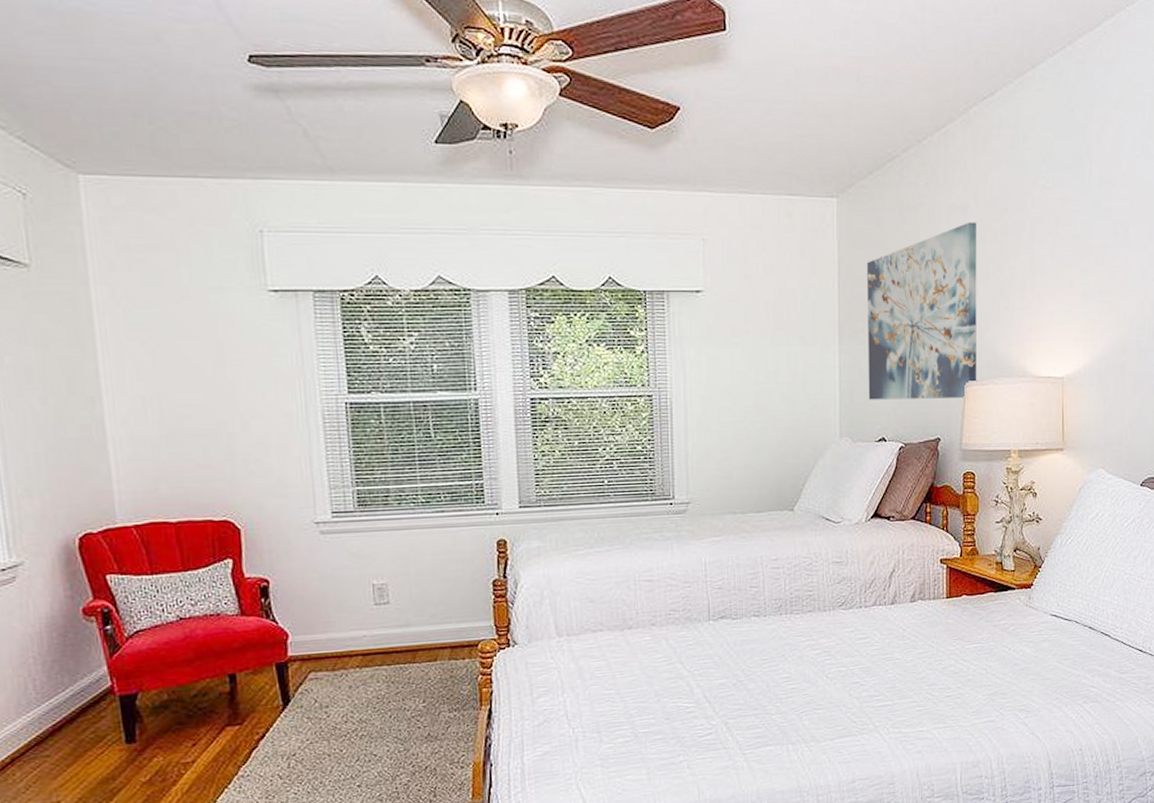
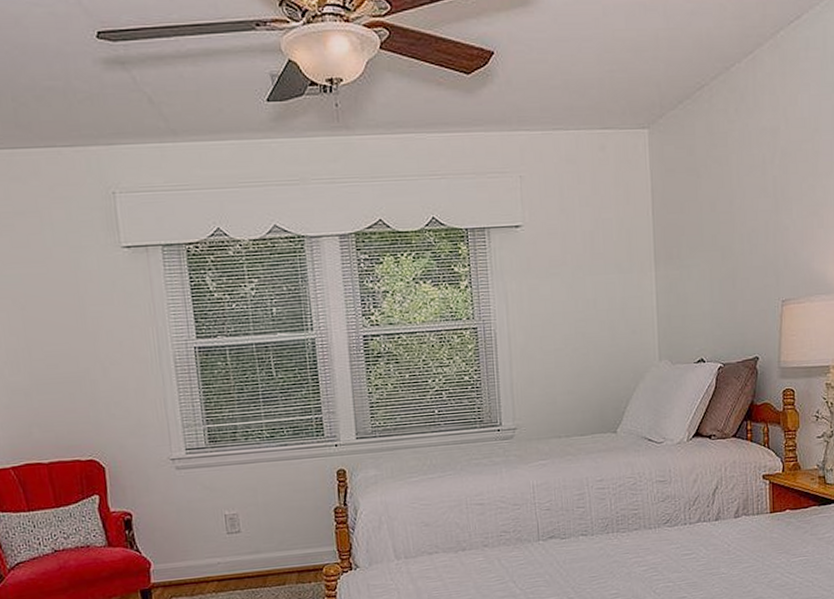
wall art: present [867,222,977,400] -> none [680,143,794,323]

